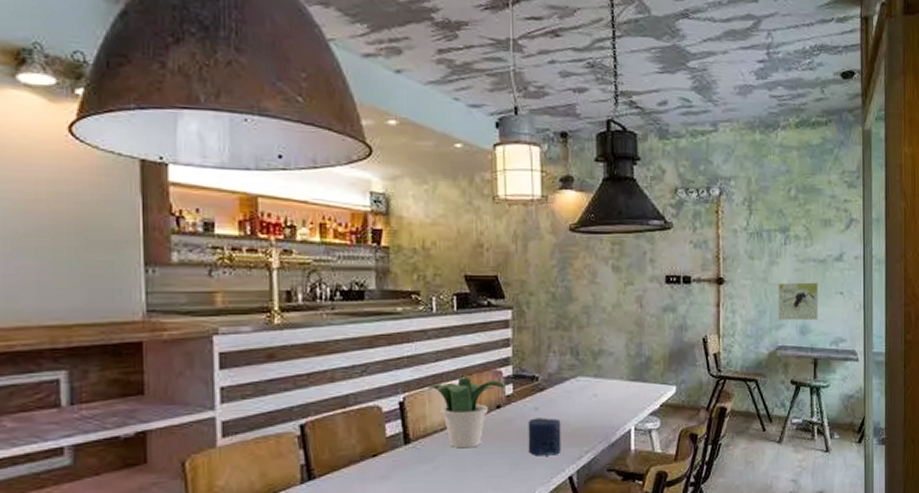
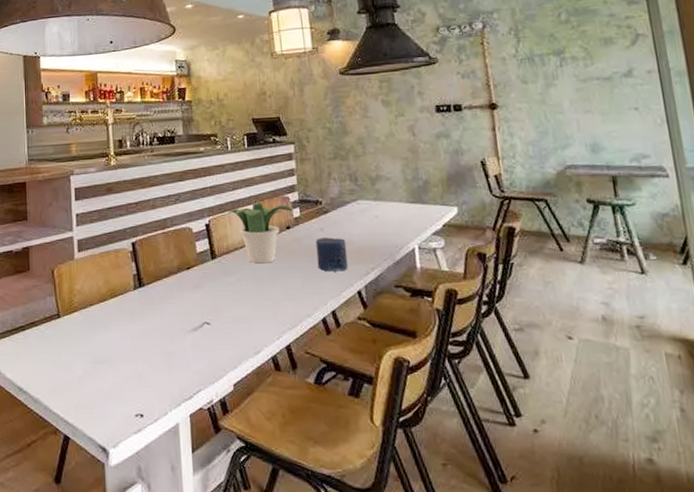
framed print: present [778,282,819,320] -> none [558,100,611,140]

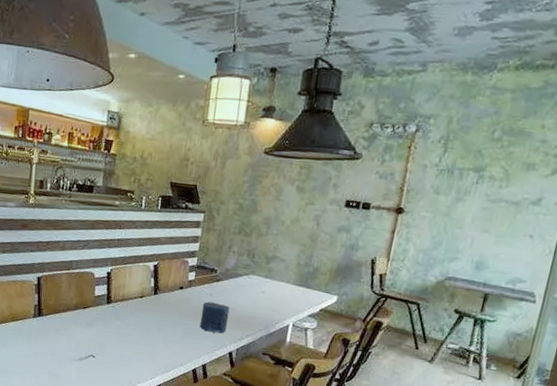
potted plant: present [228,203,293,264] -> none [129,261,189,316]

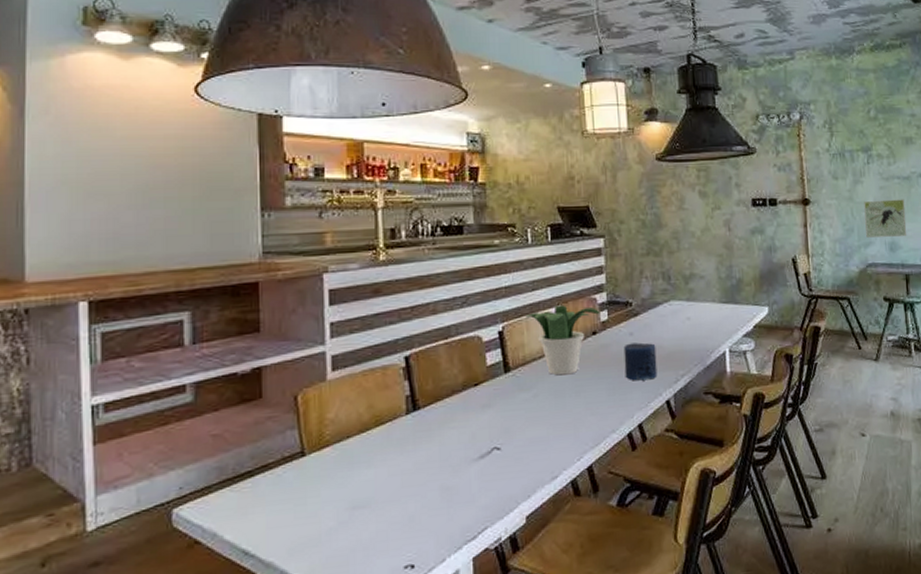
potted plant: none [129,261,189,316] -> present [525,305,600,376]
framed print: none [454,219,507,258] -> present [864,199,907,238]

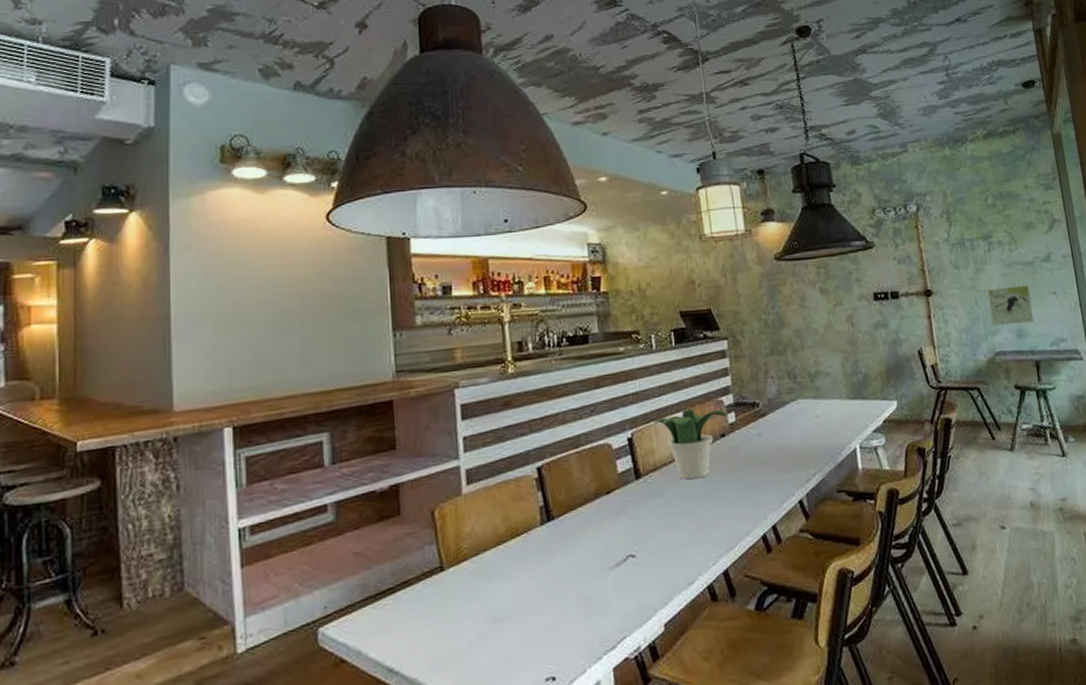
candle: present [623,342,658,381] -> none [753,443,789,482]

